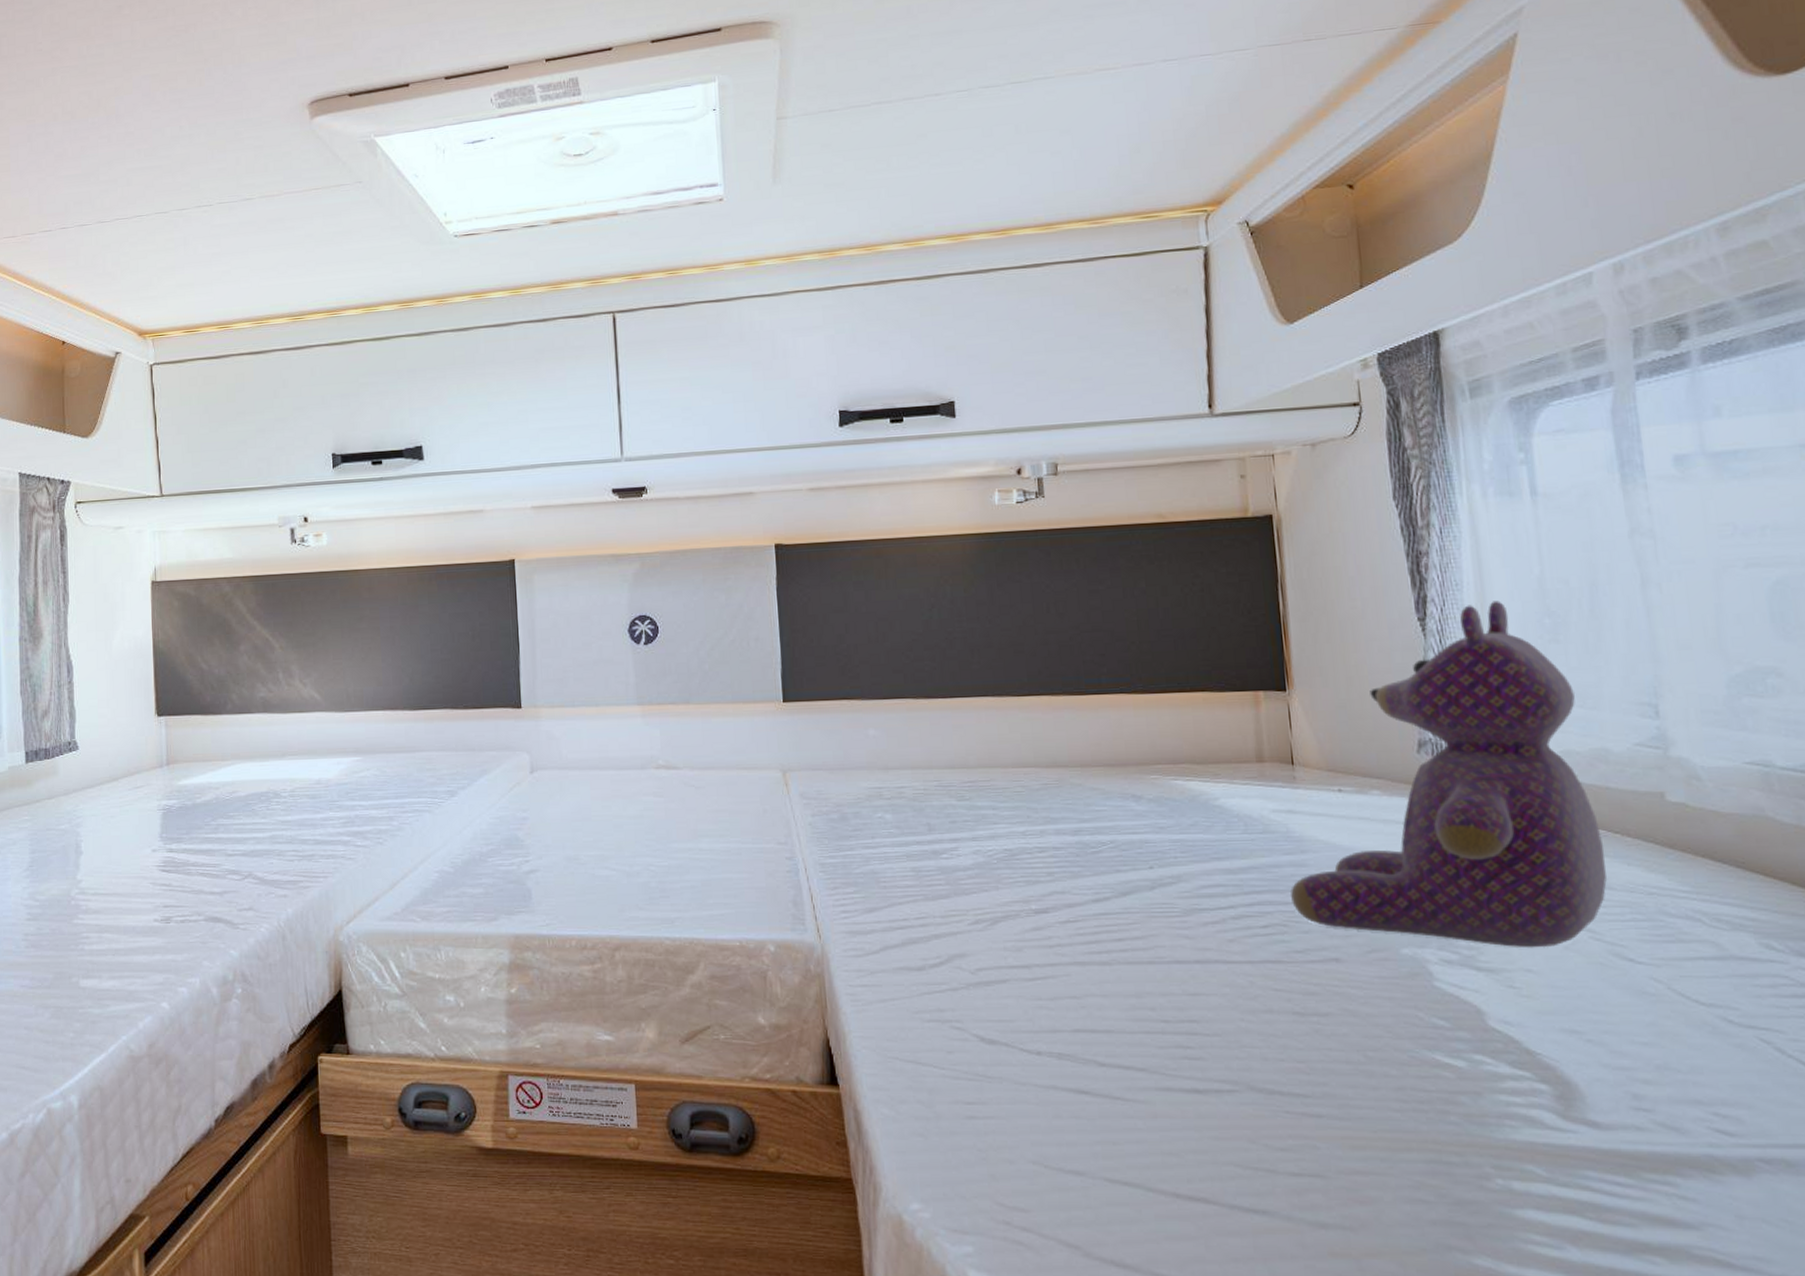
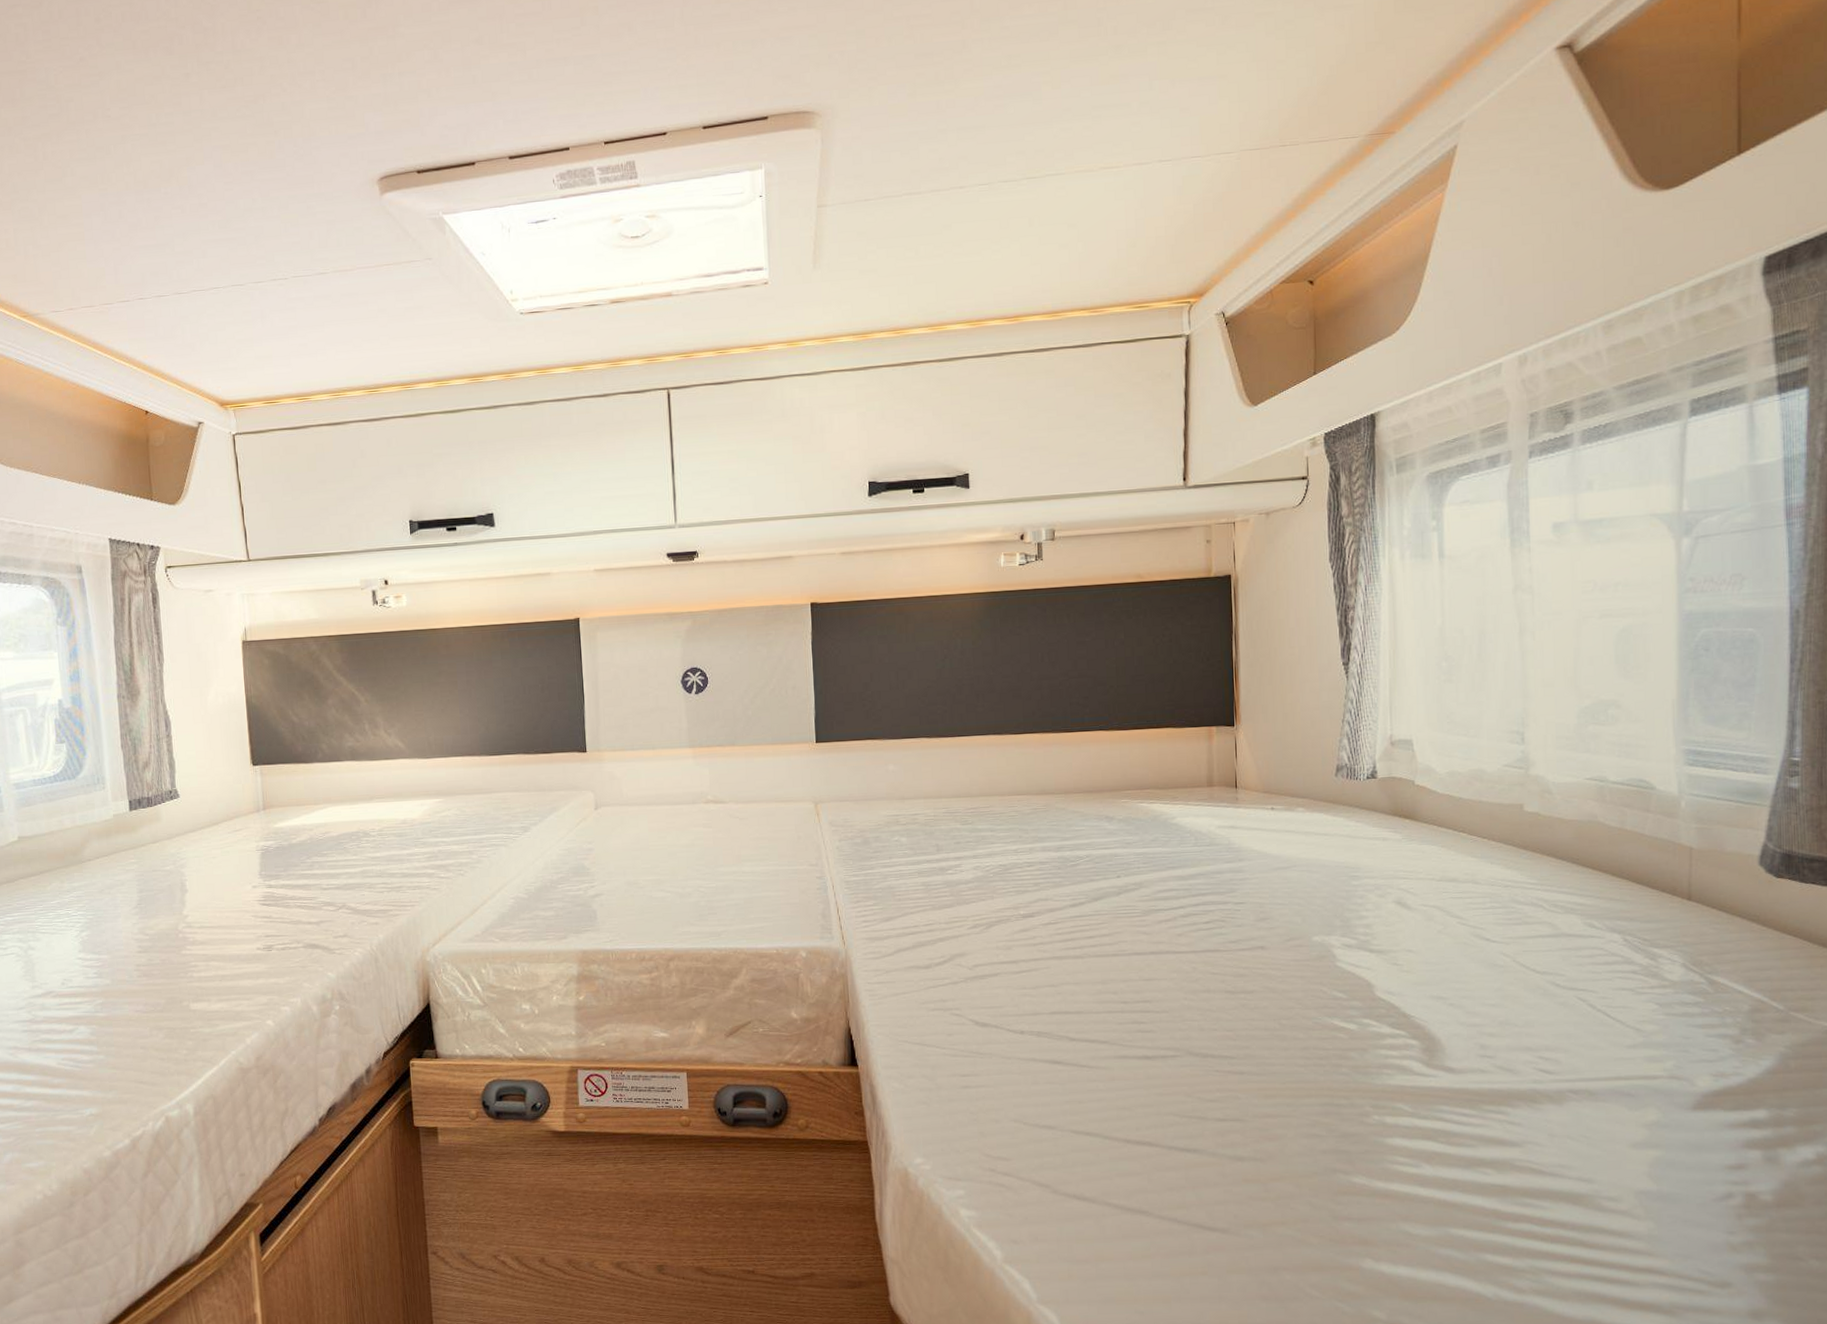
teddy bear: present [1291,601,1607,948] -> none [1229,647,1475,933]

